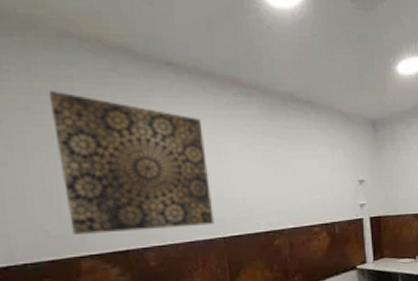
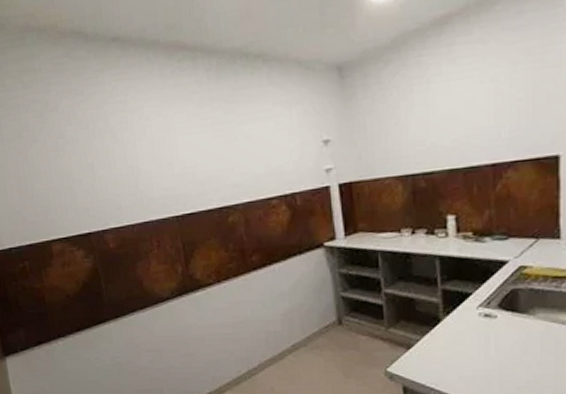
wall art: present [48,91,214,236] -> none [17,85,166,220]

